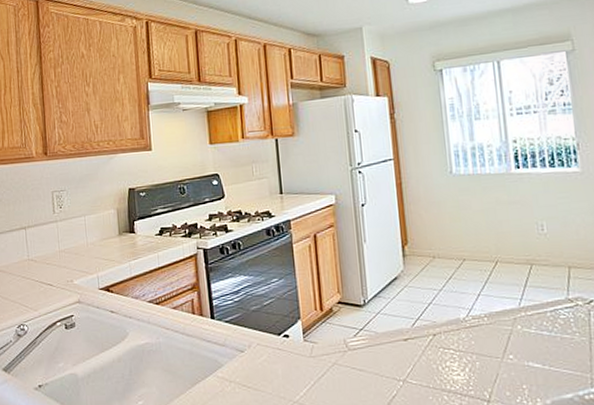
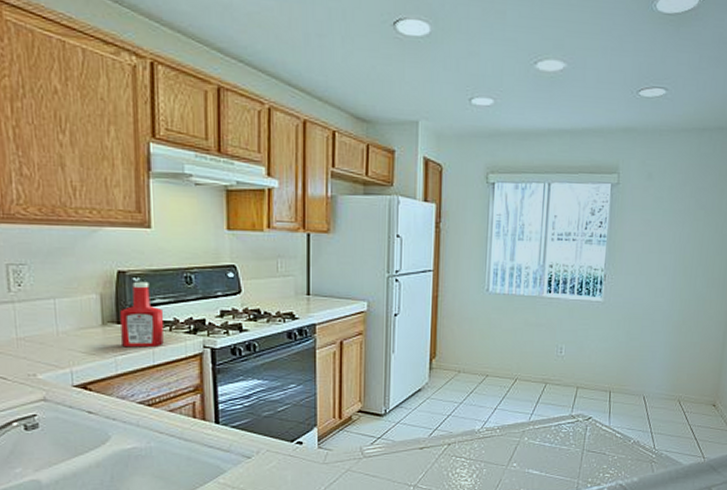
ketchup bottle: none [132,195,166,253] -> present [120,281,164,348]

